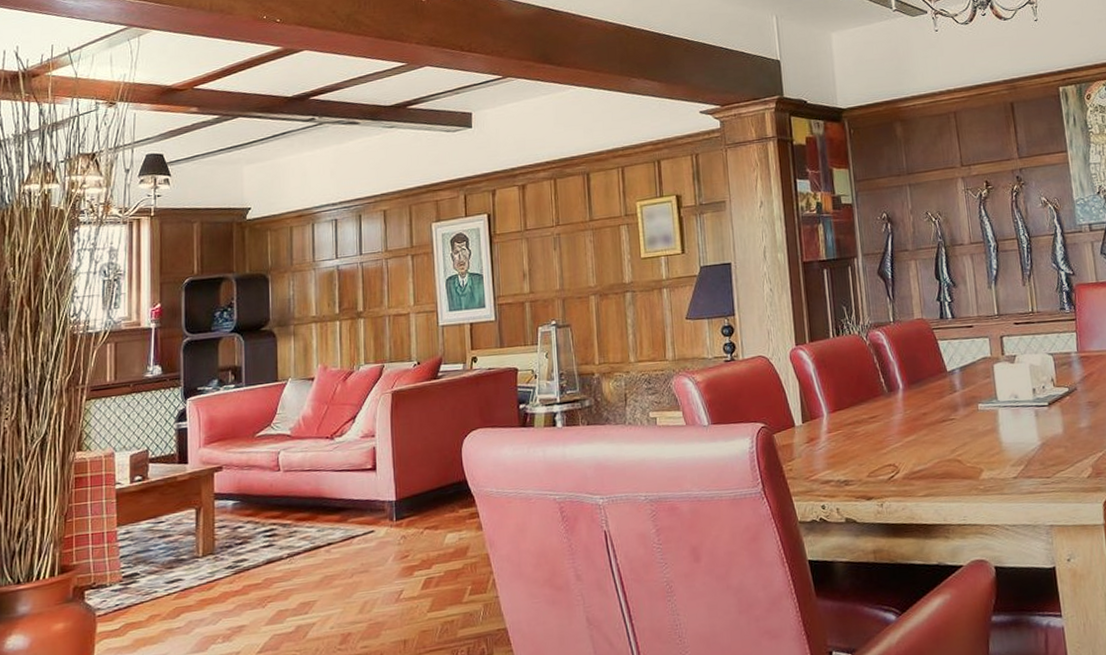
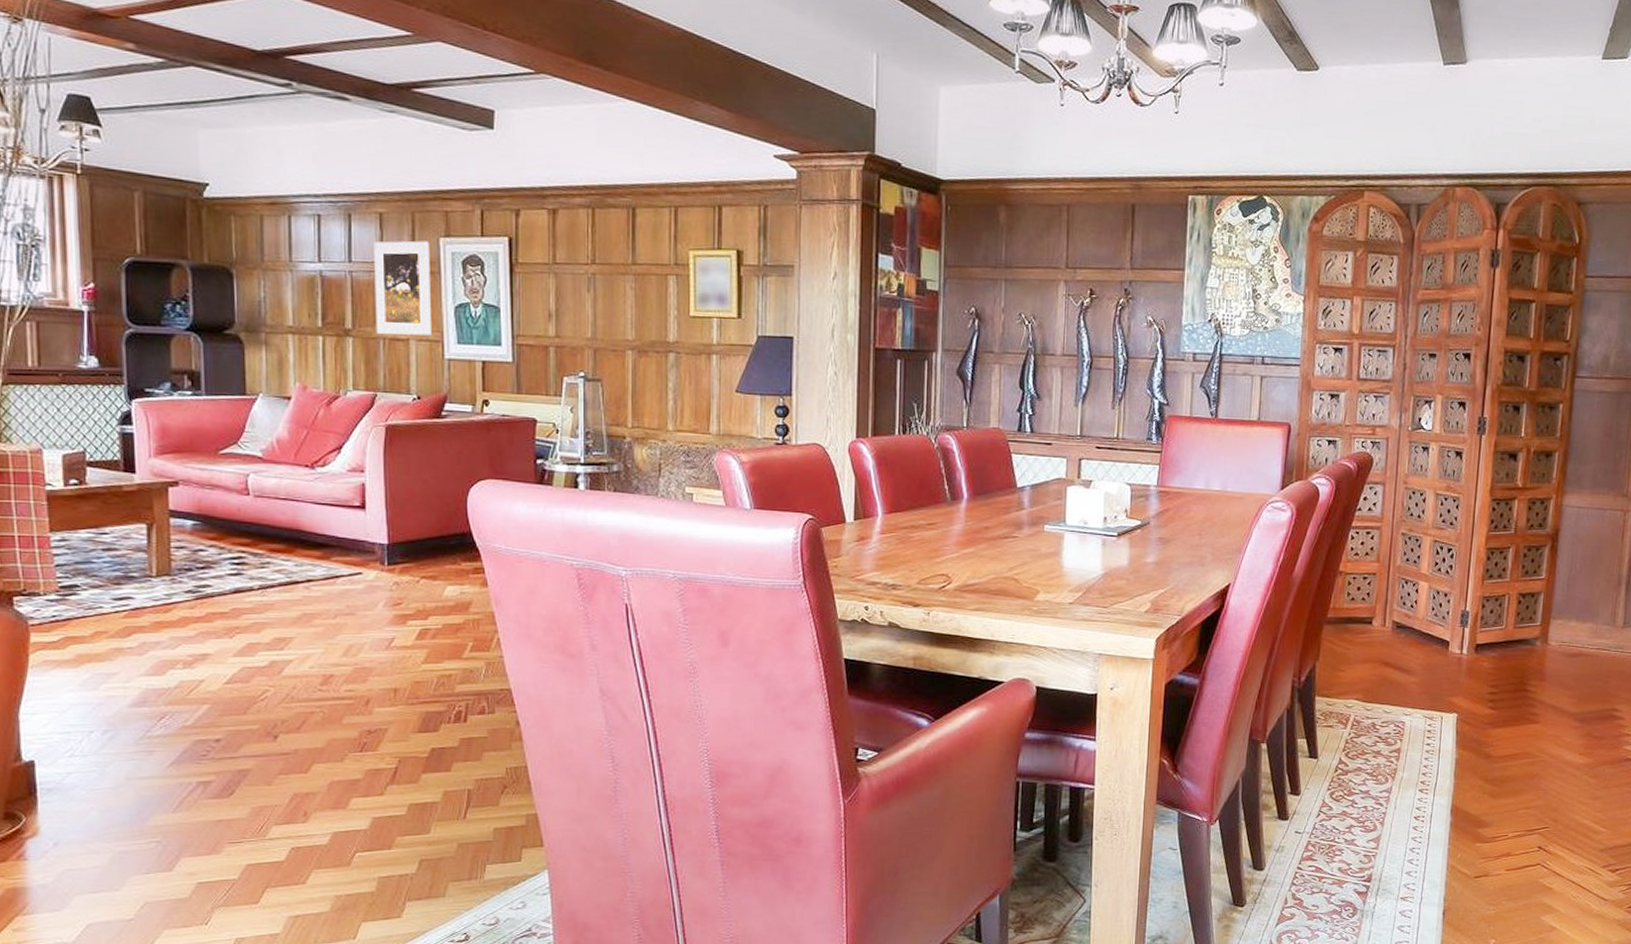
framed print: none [379,227,427,313] -> present [374,240,431,336]

